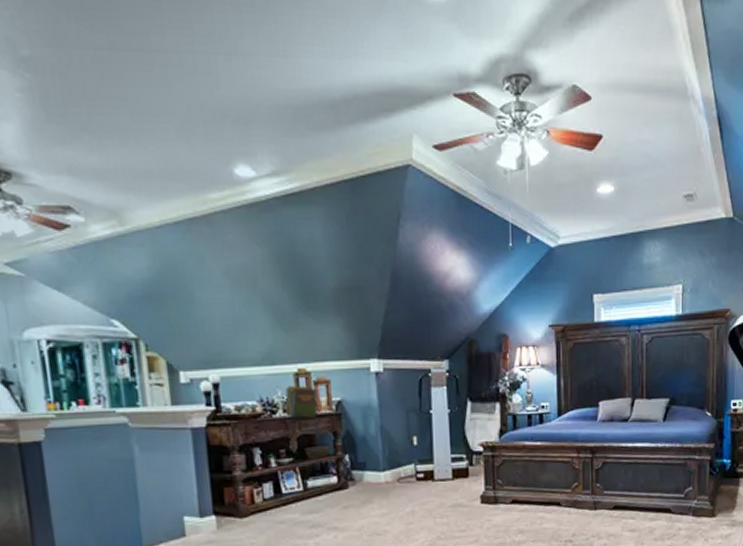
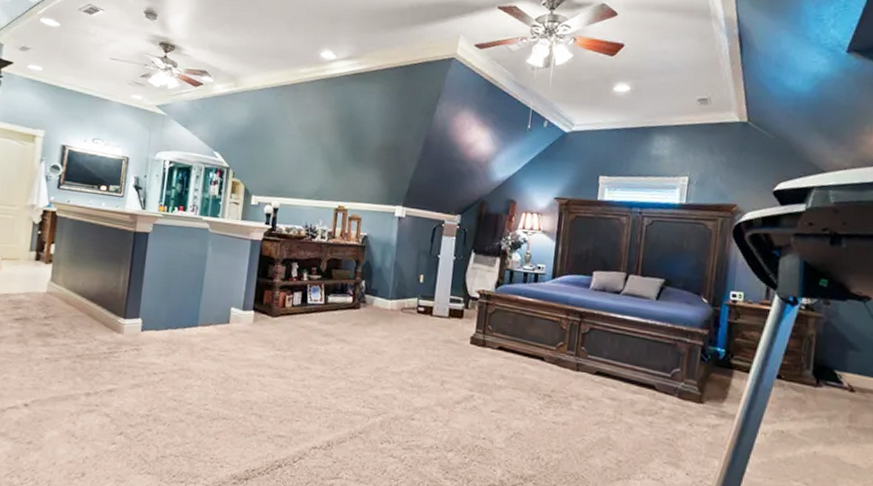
books: present [285,385,318,418] -> none [322,218,350,246]

